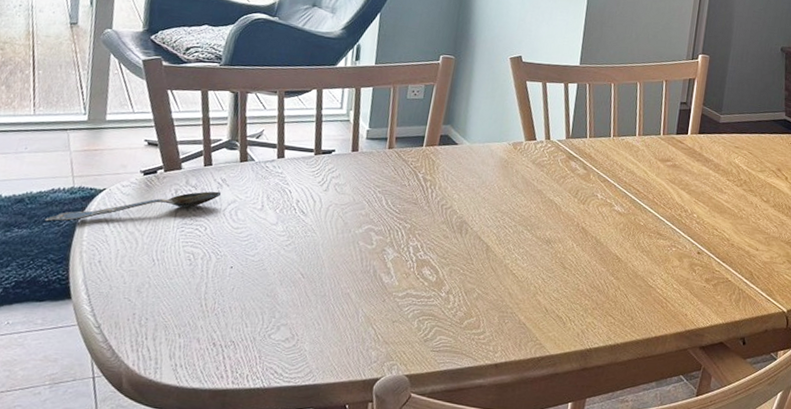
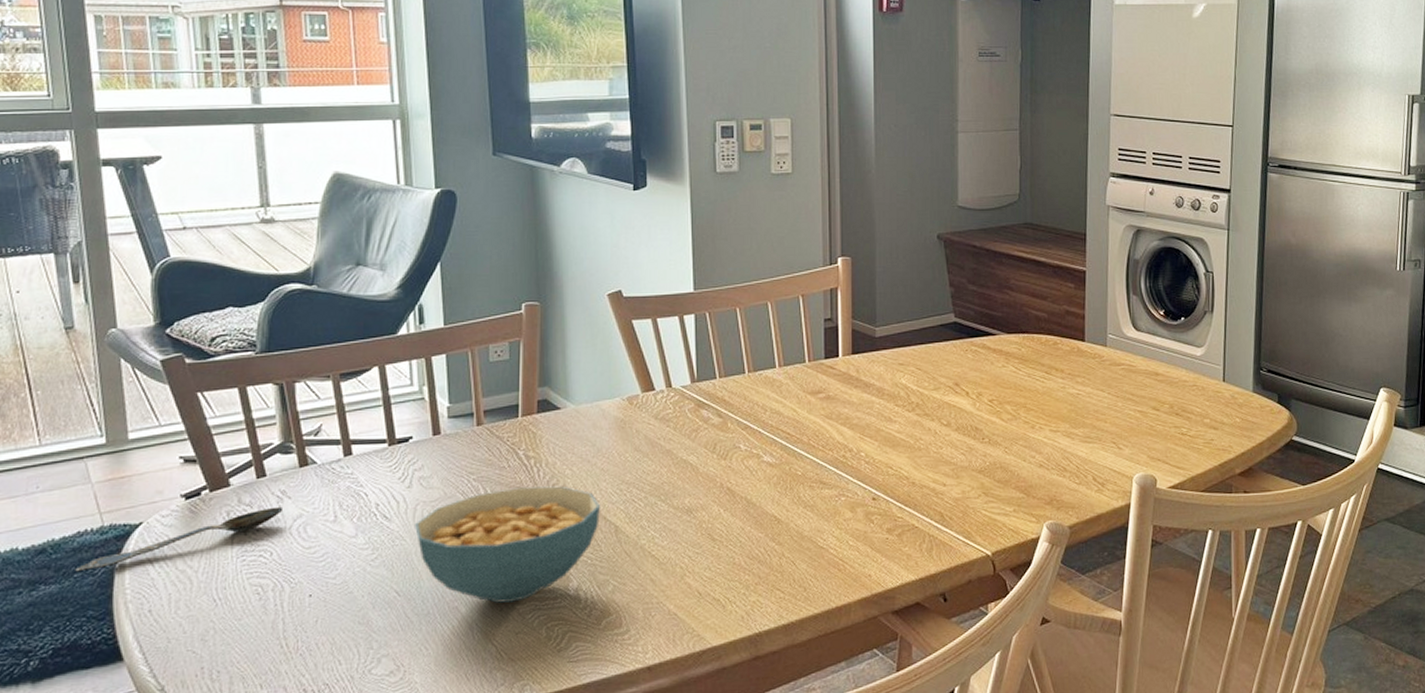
cereal bowl: none [325,203,477,296] -> present [415,486,600,603]

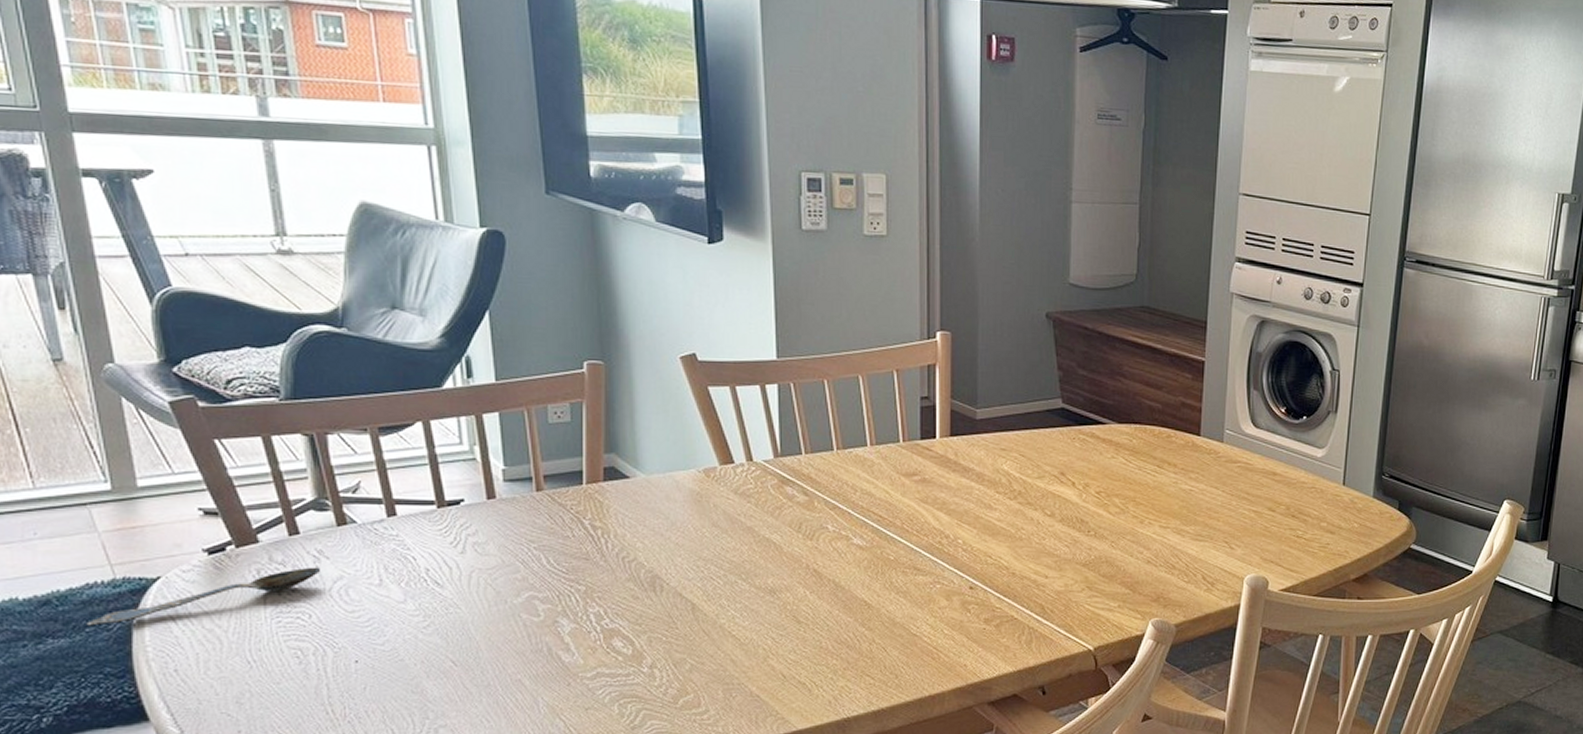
cereal bowl: present [415,486,600,603] -> none [471,559,675,677]

